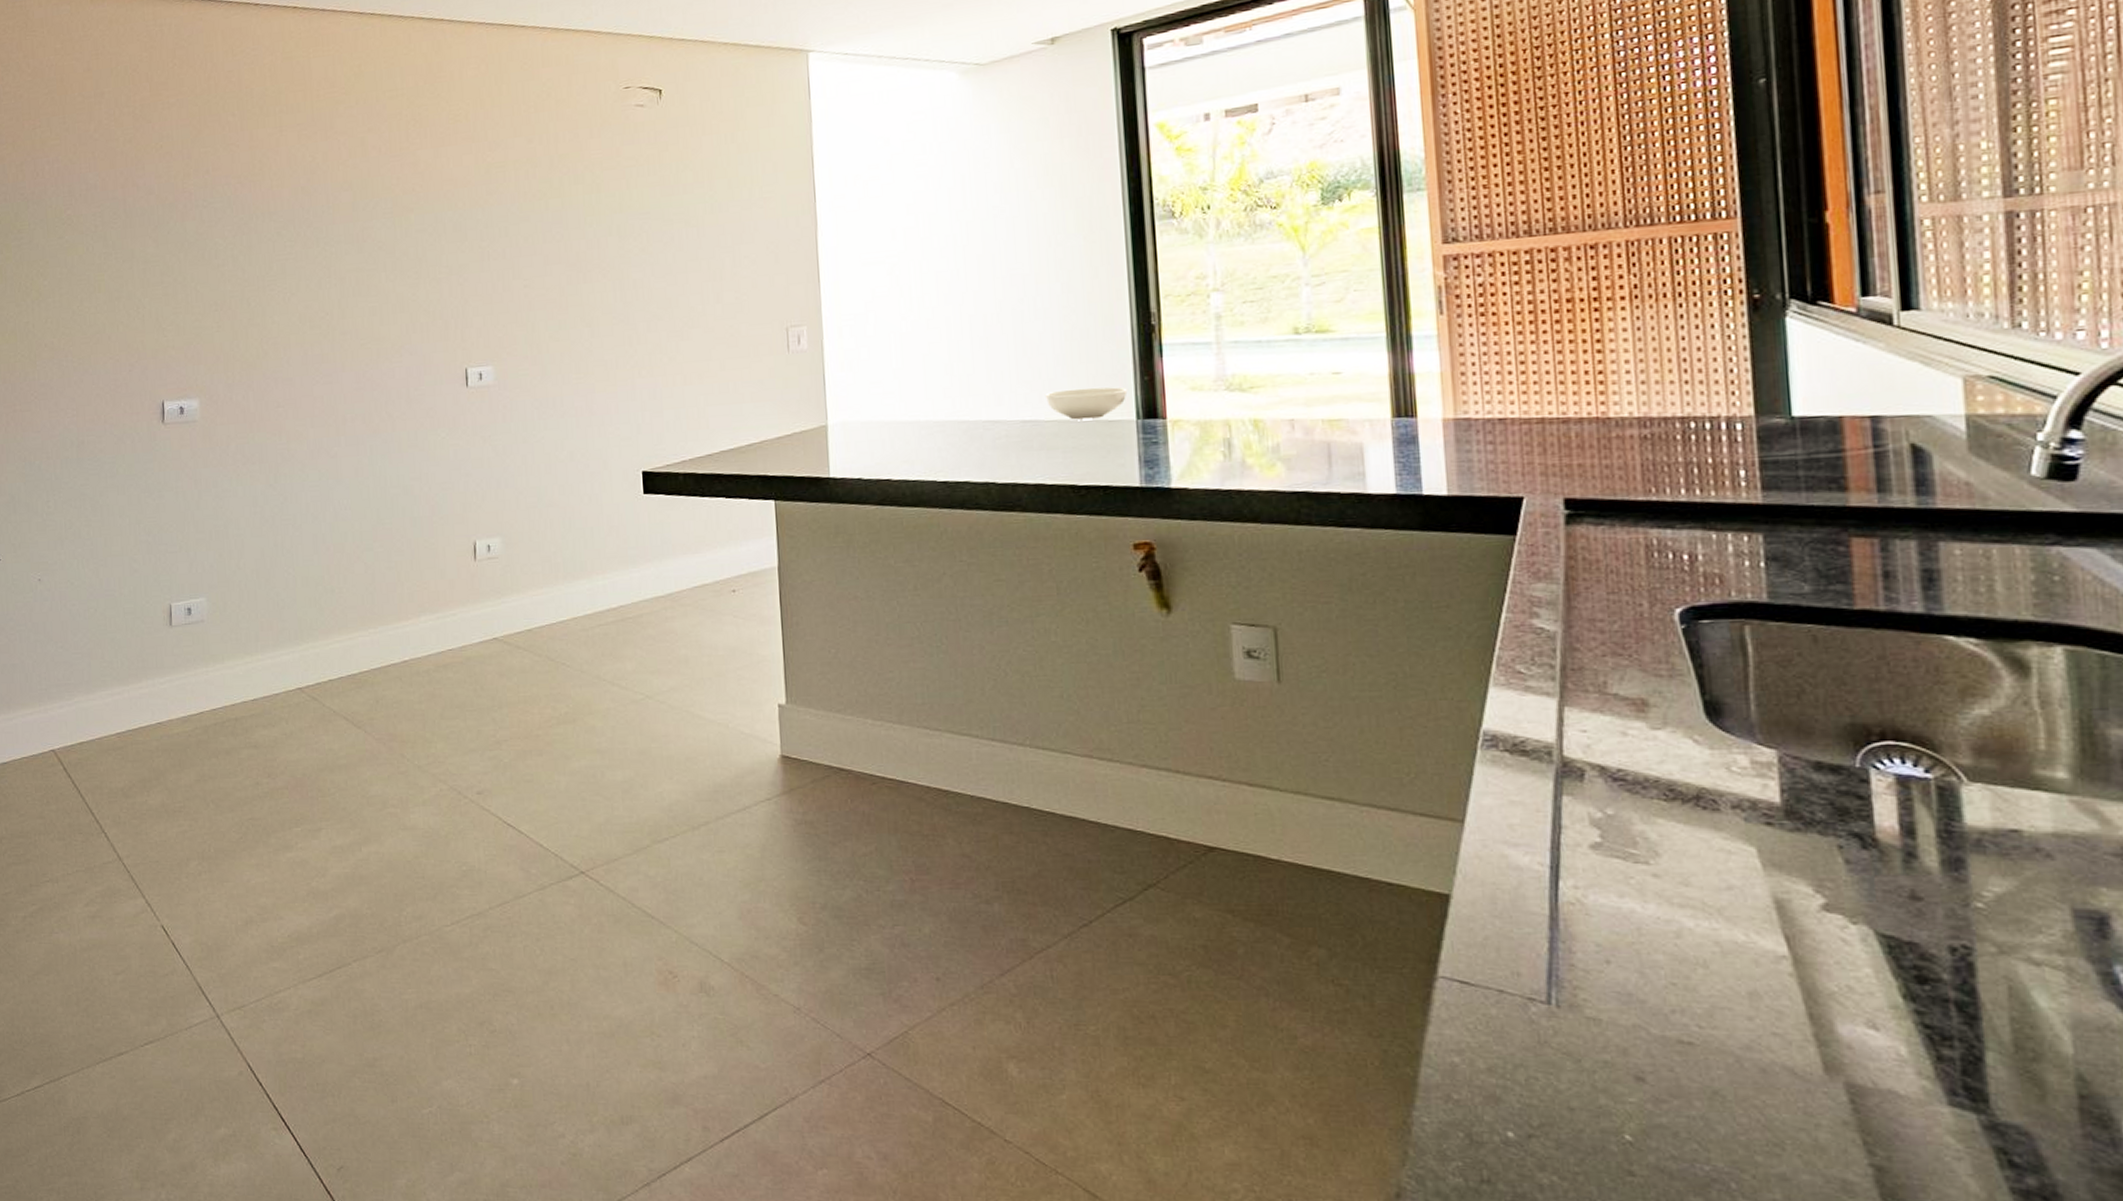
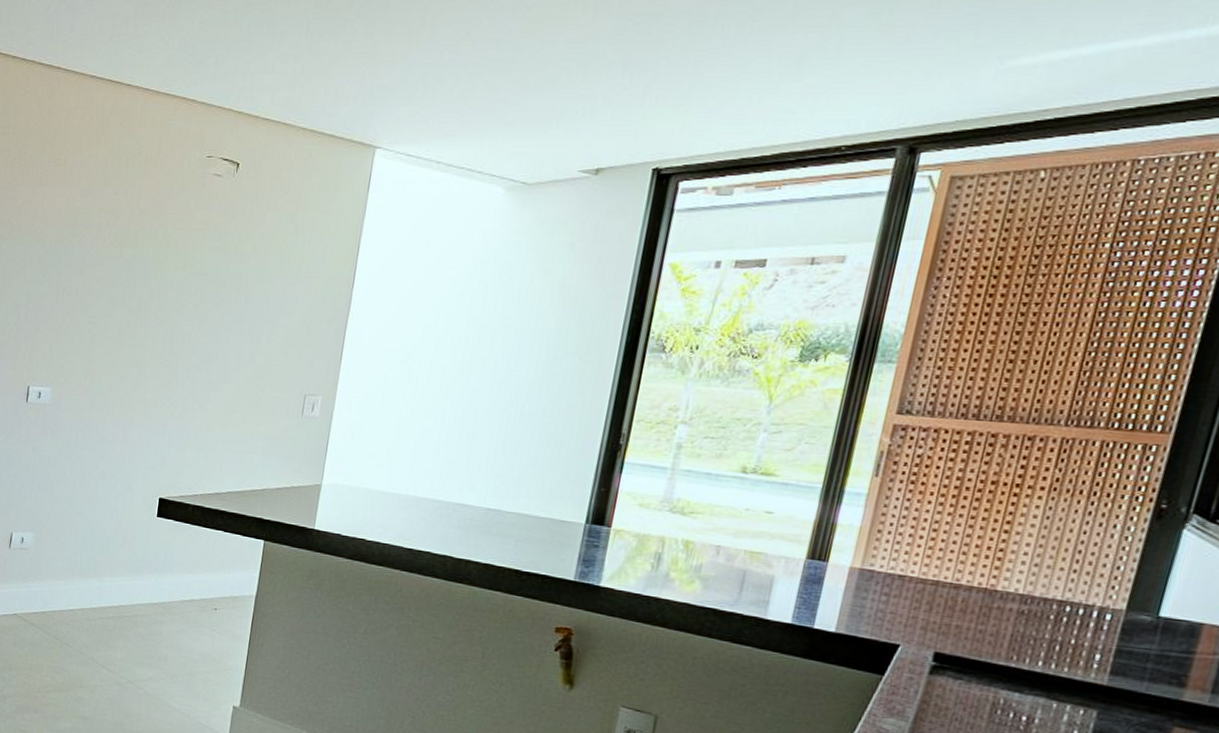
bowl: present [1044,387,1128,420] -> none [511,488,584,518]

